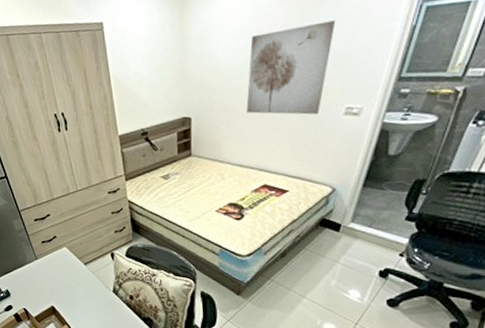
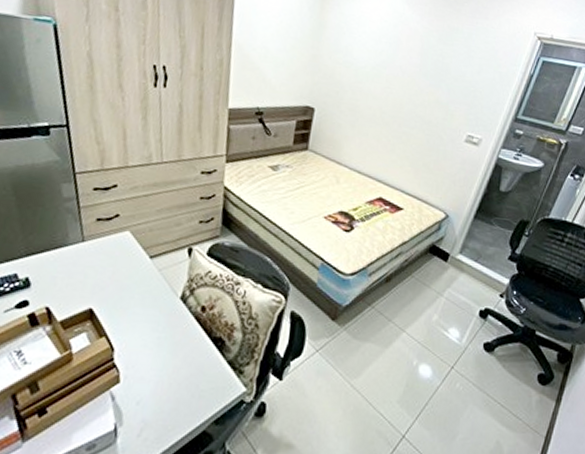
wall art: present [246,20,336,115] -> none [373,42,468,136]

